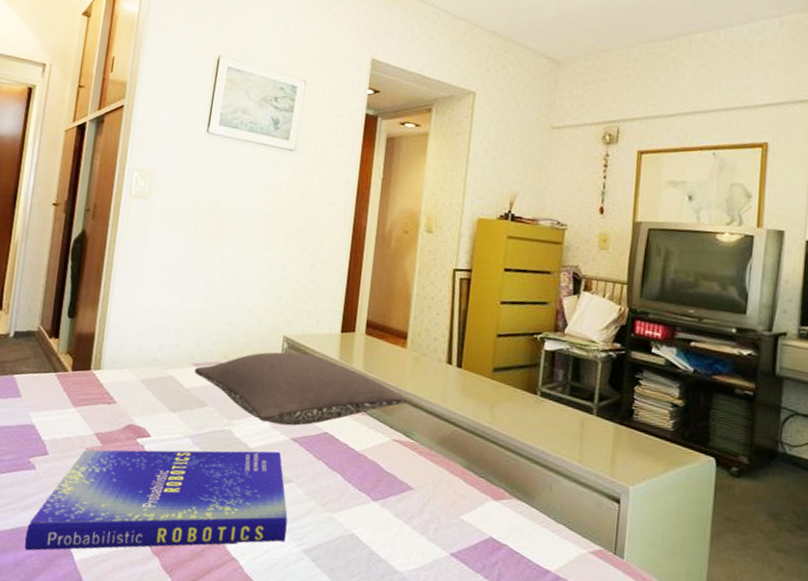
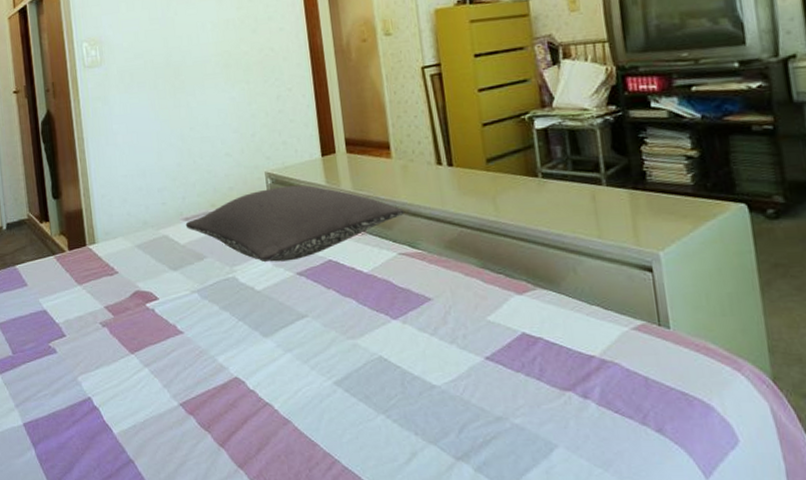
book: present [24,449,288,551] -> none [62,288,314,433]

